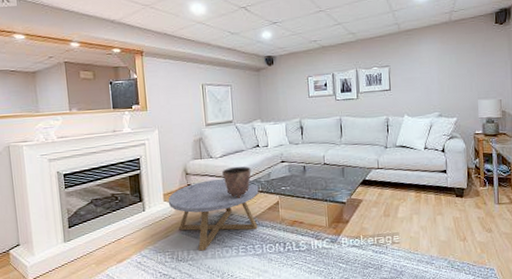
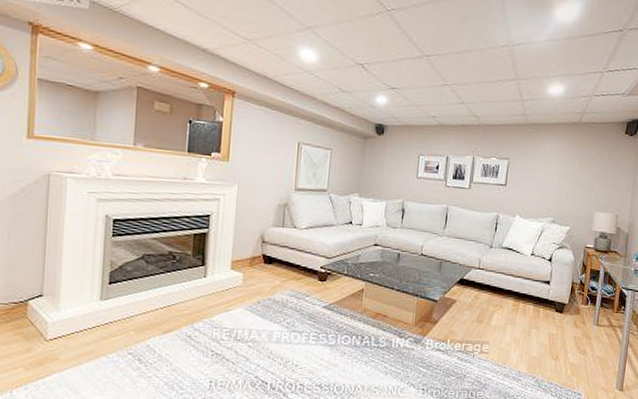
coffee table: present [168,179,259,251] -> none [235,253,344,333]
ceramic pot: present [221,166,251,199] -> none [304,242,339,280]

